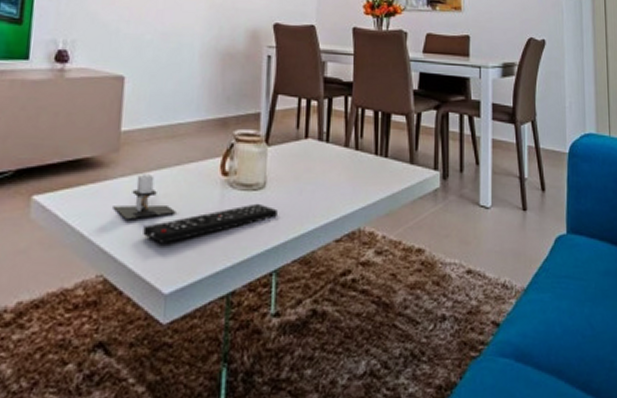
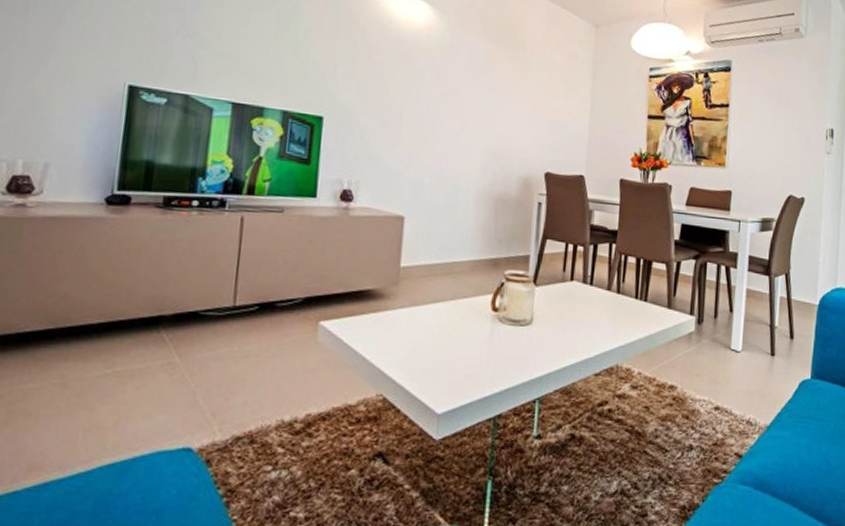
candle: present [113,174,176,218] -> none [392,306,450,346]
remote control: present [143,203,277,244] -> none [419,337,542,370]

